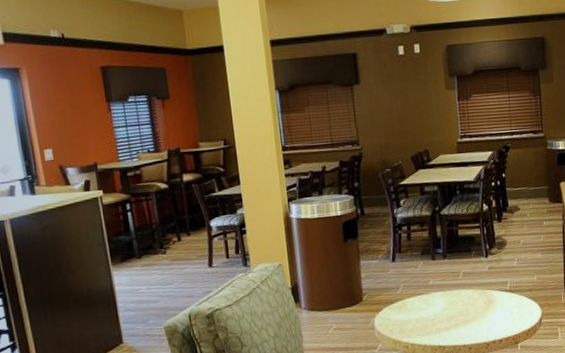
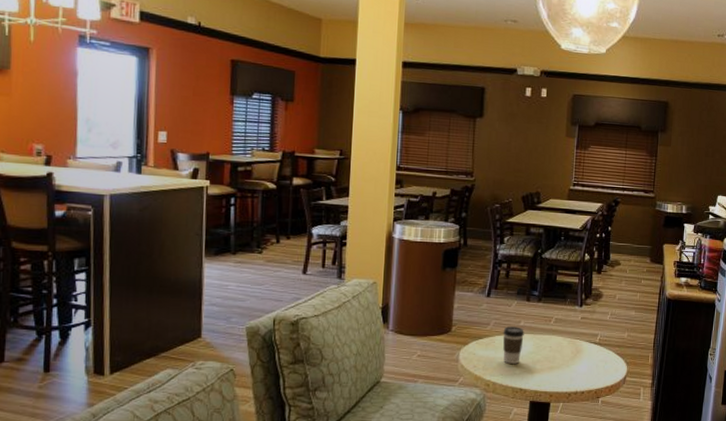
coffee cup: none [413,286,435,324] -> present [503,326,524,364]

